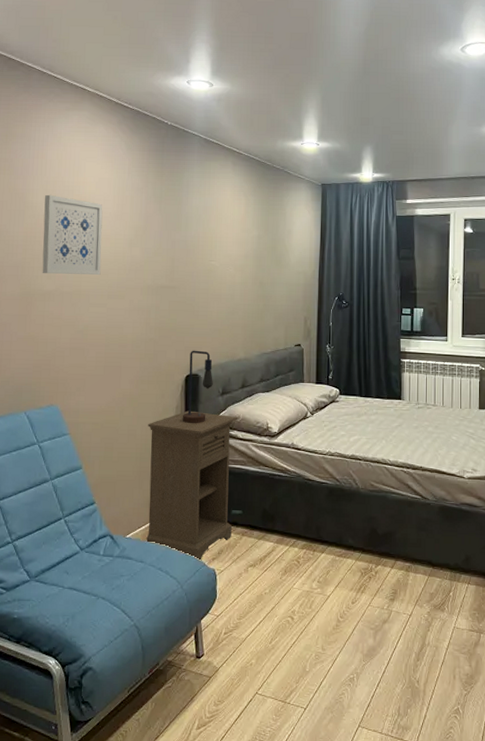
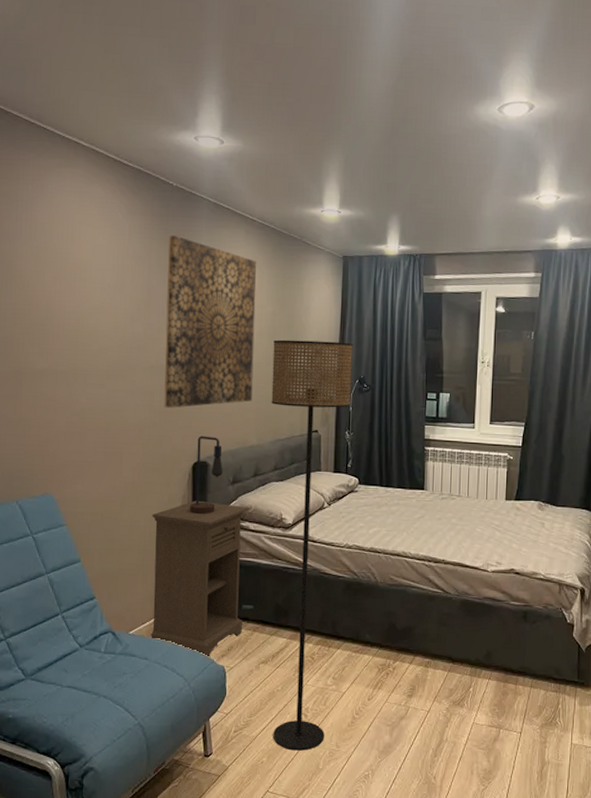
wall art: present [42,194,103,275] -> none [33,262,101,352]
wall art: none [159,168,243,325] -> present [164,235,257,408]
floor lamp: none [257,261,332,653] -> present [271,339,353,751]

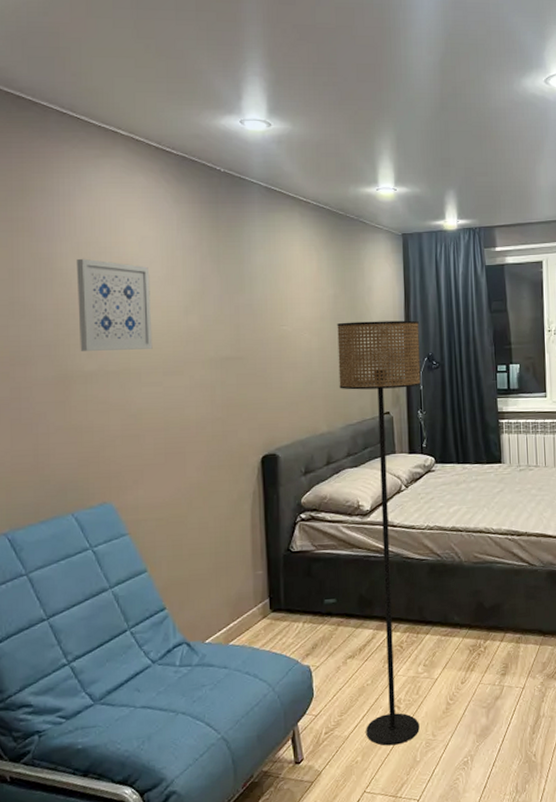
wall art: none [33,262,101,352] -> present [76,258,153,351]
nightstand: present [151,500,249,657] -> none [222,495,326,658]
wall art: present [164,235,257,408] -> none [219,222,319,401]
table lamp: present [190,435,223,515] -> none [262,427,294,510]

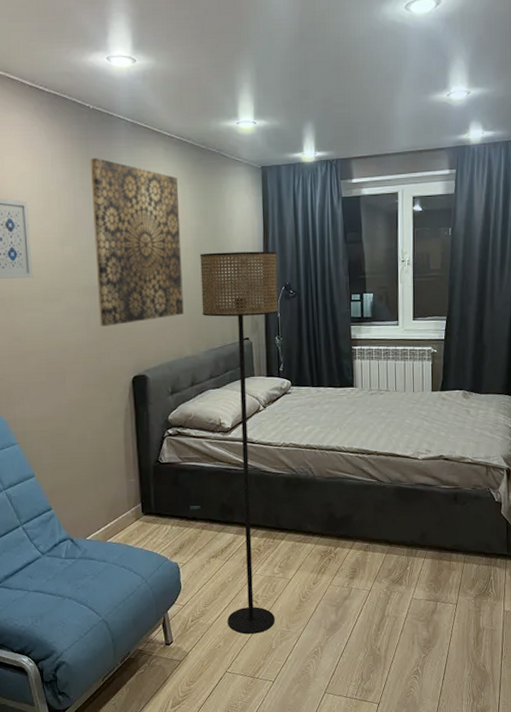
wall art: none [219,222,319,401] -> present [90,157,184,327]

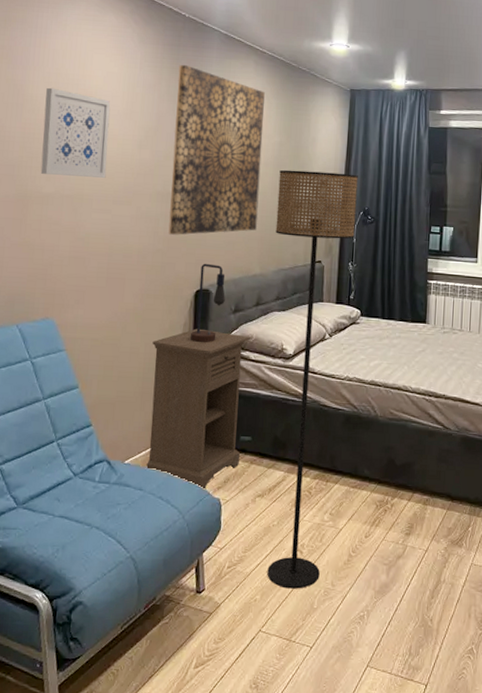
nightstand: none [98,412,191,556] -> present [146,328,250,489]
table lamp: none [133,350,162,425] -> present [190,263,226,343]

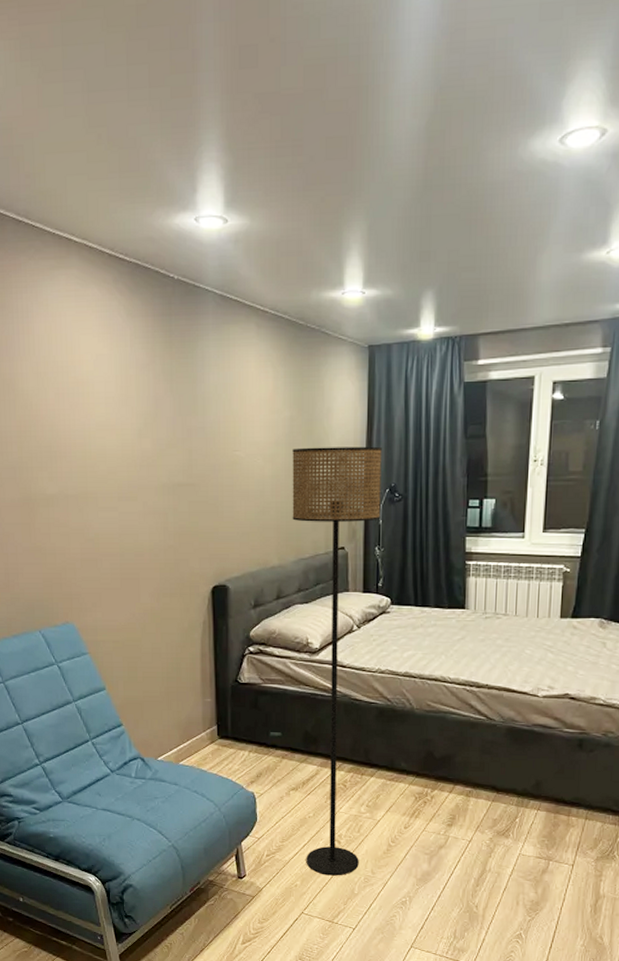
wall art: present [40,87,111,178] -> none [35,378,108,474]
nightstand: present [146,328,250,489] -> none [173,626,273,784]
wall art: present [168,64,265,235] -> none [172,336,271,529]
table lamp: present [190,263,226,343] -> none [211,557,244,641]

